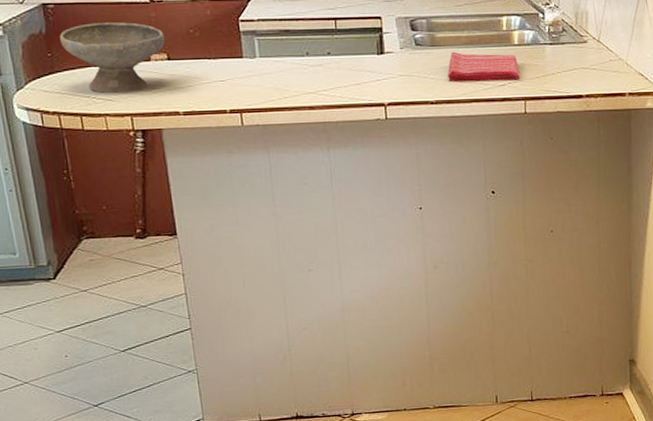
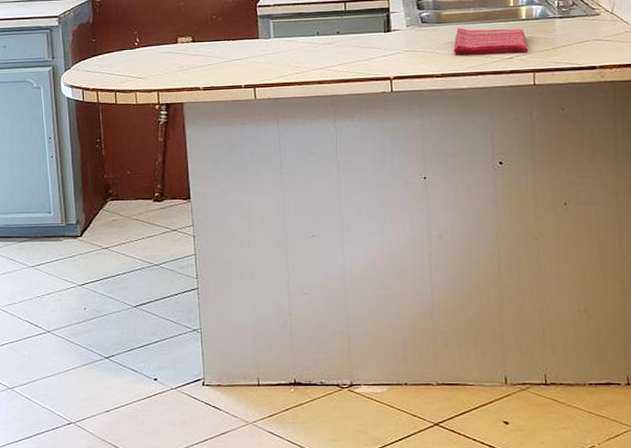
bowl: present [59,22,165,94] -> none [103,11,191,73]

